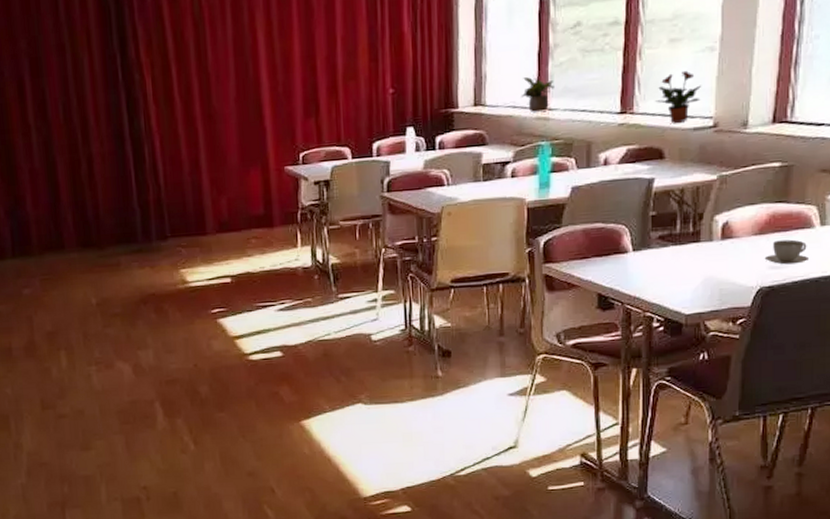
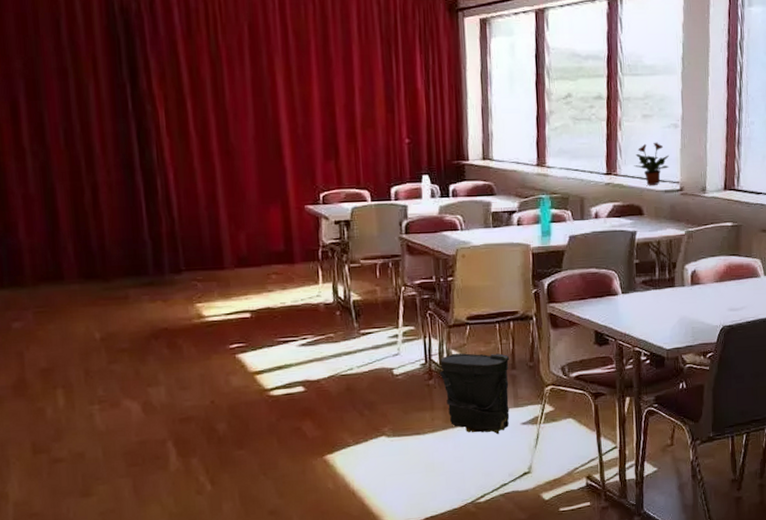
bag: none [419,318,498,406] -> present [439,353,510,435]
potted plant: present [521,77,555,113] -> none [523,138,551,170]
teacup: present [764,239,810,265] -> none [724,286,758,307]

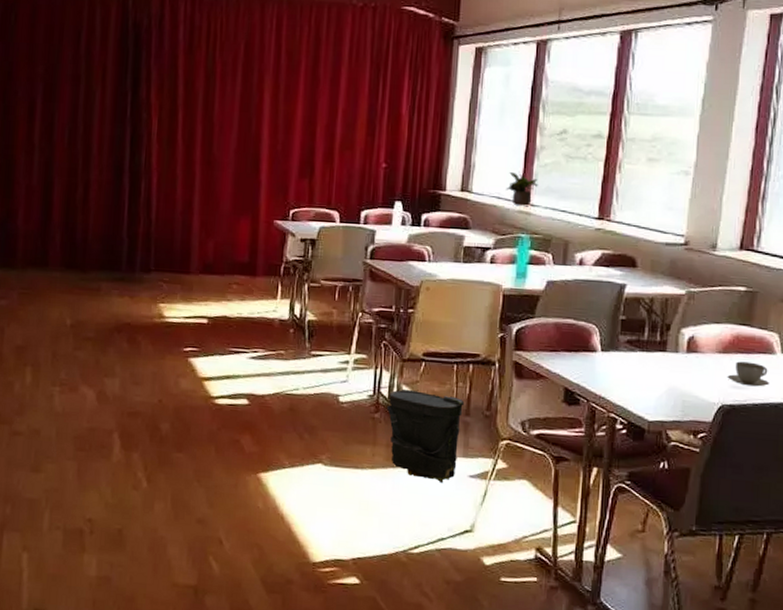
potted plant: none [523,138,551,170] -> present [506,172,538,207]
potted plant: present [634,142,669,186] -> none [631,189,675,237]
teacup: none [724,286,758,307] -> present [727,361,770,387]

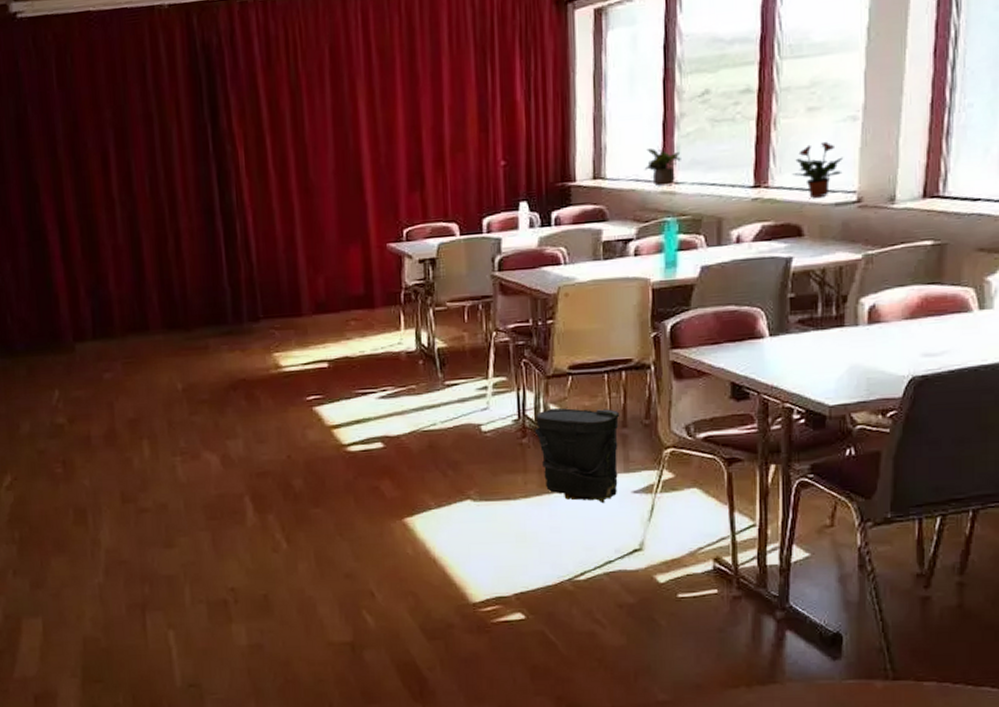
potted plant: none [631,189,675,237] -> present [792,141,843,199]
teacup: present [727,361,770,387] -> none [916,324,968,352]

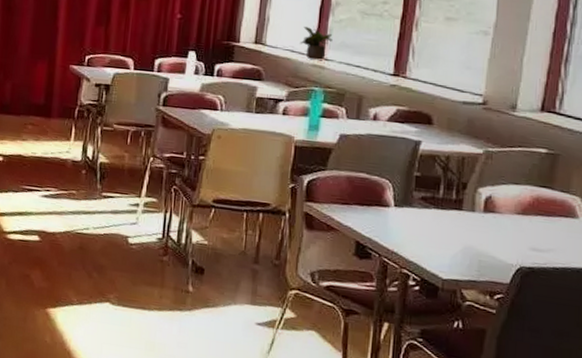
bag: present [534,407,620,504] -> none [175,233,254,329]
potted plant: present [792,141,843,199] -> none [428,47,473,95]

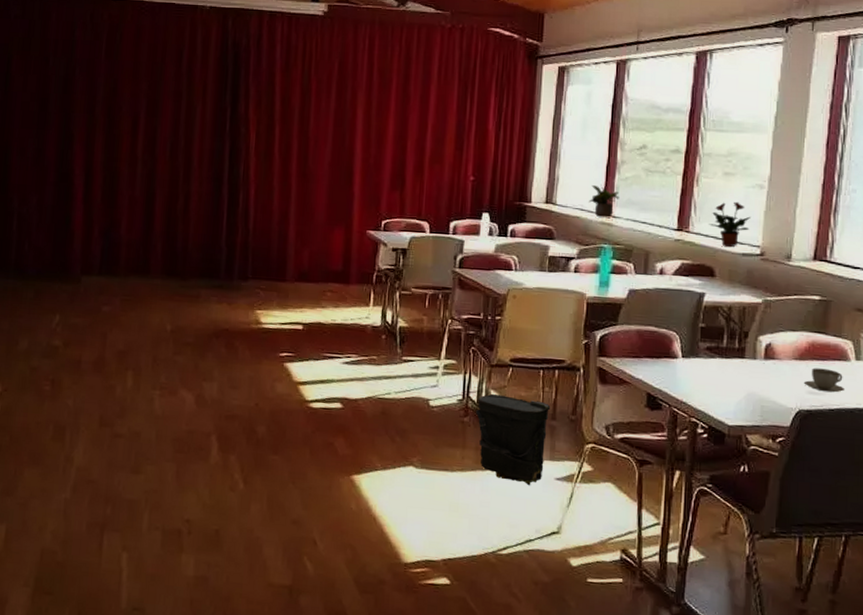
bag: none [175,233,254,329] -> present [475,393,551,486]
potted plant: none [428,47,473,95] -> present [709,201,750,248]
teacup: none [526,223,572,251] -> present [803,368,845,393]

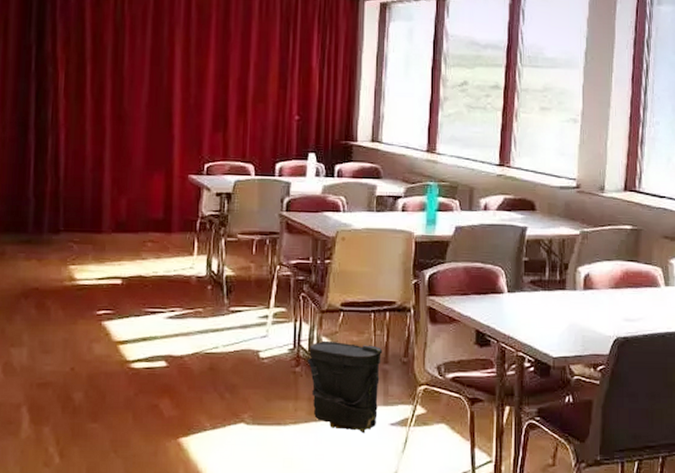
potted plant: present [588,185,620,218] -> none [413,123,443,156]
potted plant: present [709,201,750,248] -> none [528,136,566,181]
teacup: present [803,368,845,393] -> none [620,295,657,319]

